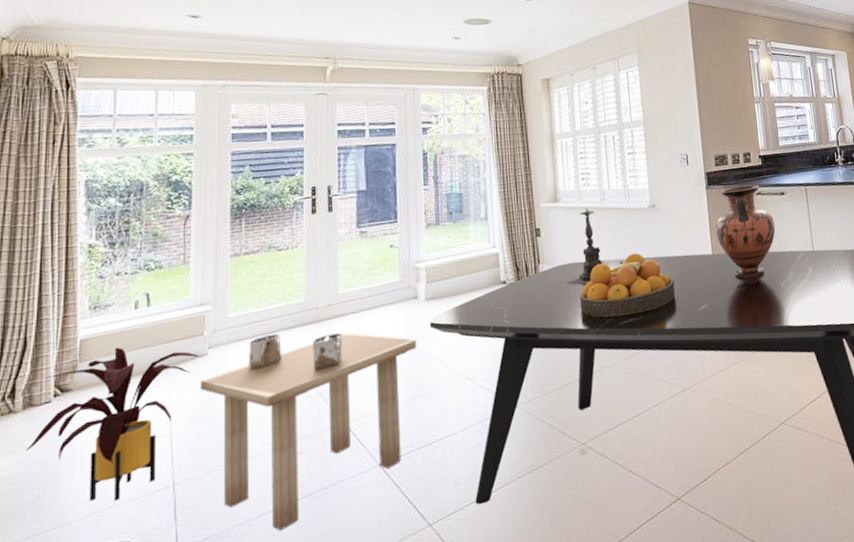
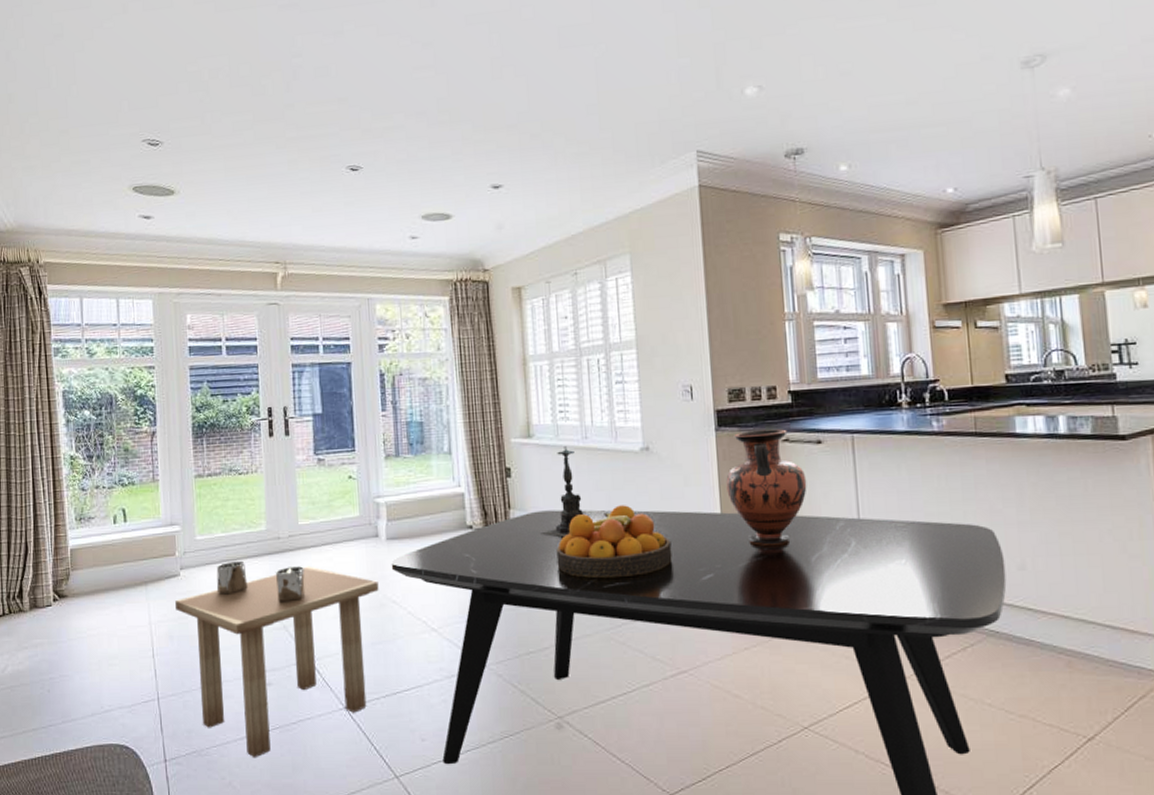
house plant: present [26,347,199,501] -> none [35,559,173,705]

